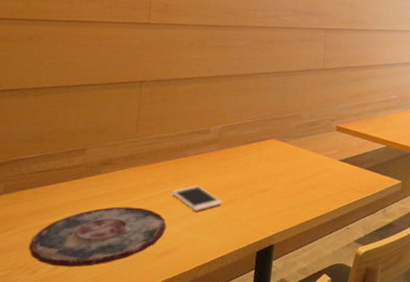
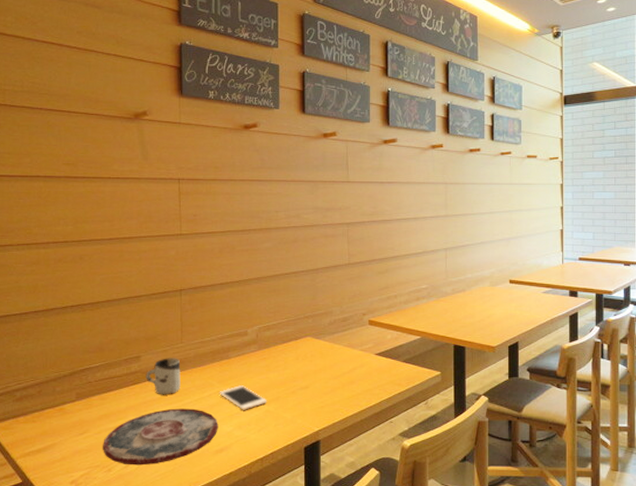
cup: none [90,152,132,192] -> present [146,358,181,395]

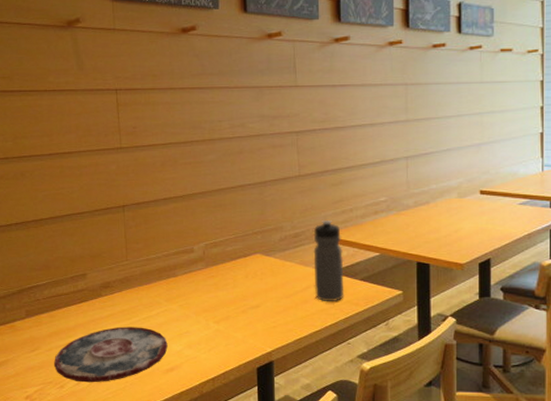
cup: present [146,358,181,395] -> none [93,276,128,313]
cell phone: present [219,385,268,410] -> none [167,304,217,329]
water bottle: none [360,305,388,383] -> present [313,219,344,302]

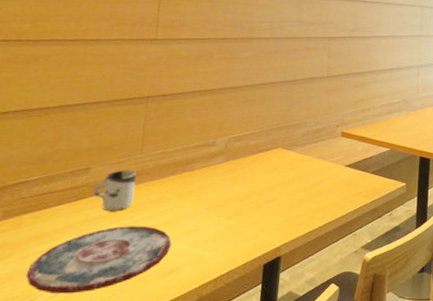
cup: none [93,276,128,313] -> present [93,170,137,212]
water bottle: present [313,219,344,302] -> none [329,117,359,195]

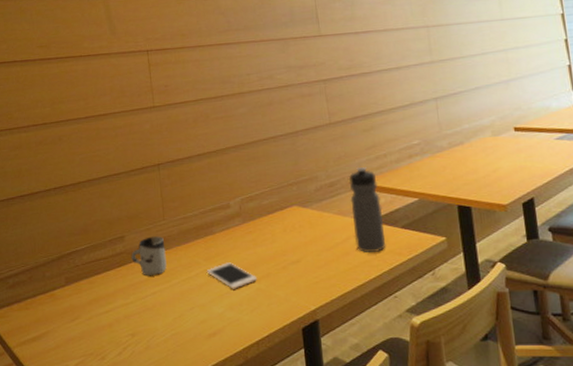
plate: present [26,226,172,294] -> none [94,289,209,353]
cell phone: none [176,199,229,226] -> present [206,262,258,289]
water bottle: none [329,117,359,195] -> present [348,166,386,253]

